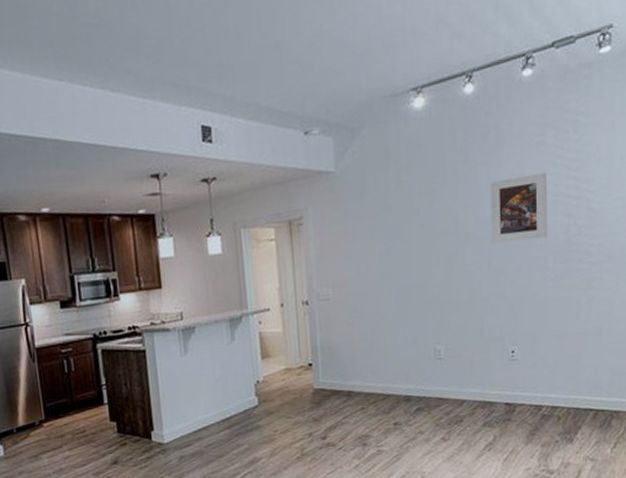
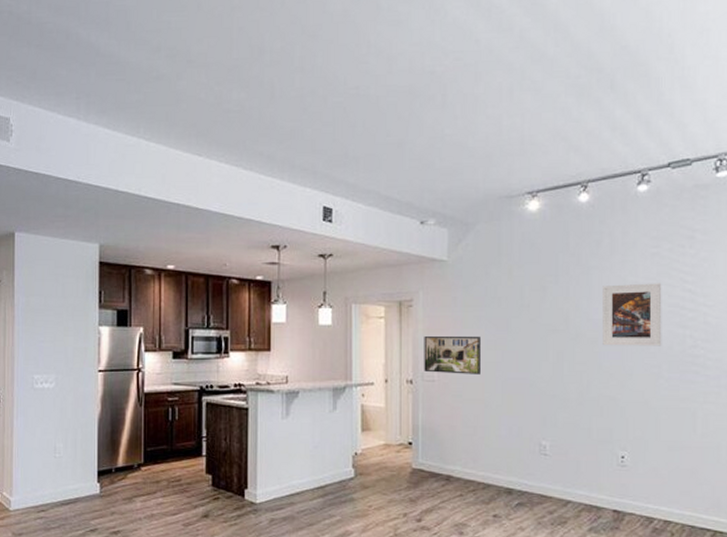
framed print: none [316,247,374,292] -> present [424,335,481,375]

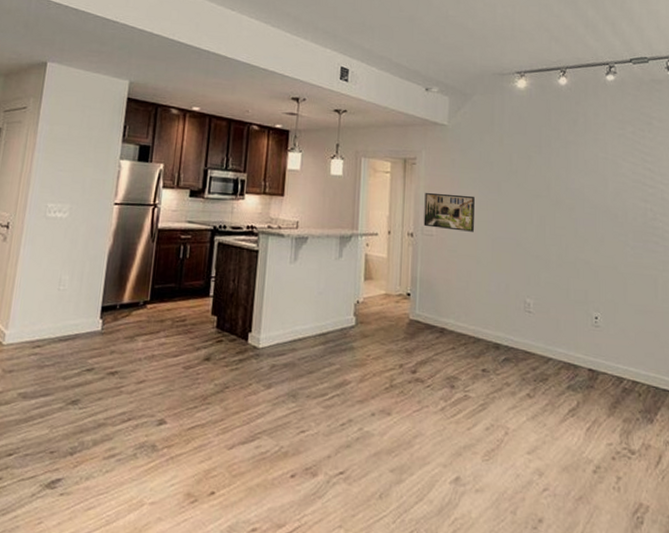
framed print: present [602,283,662,346] -> none [578,159,628,217]

